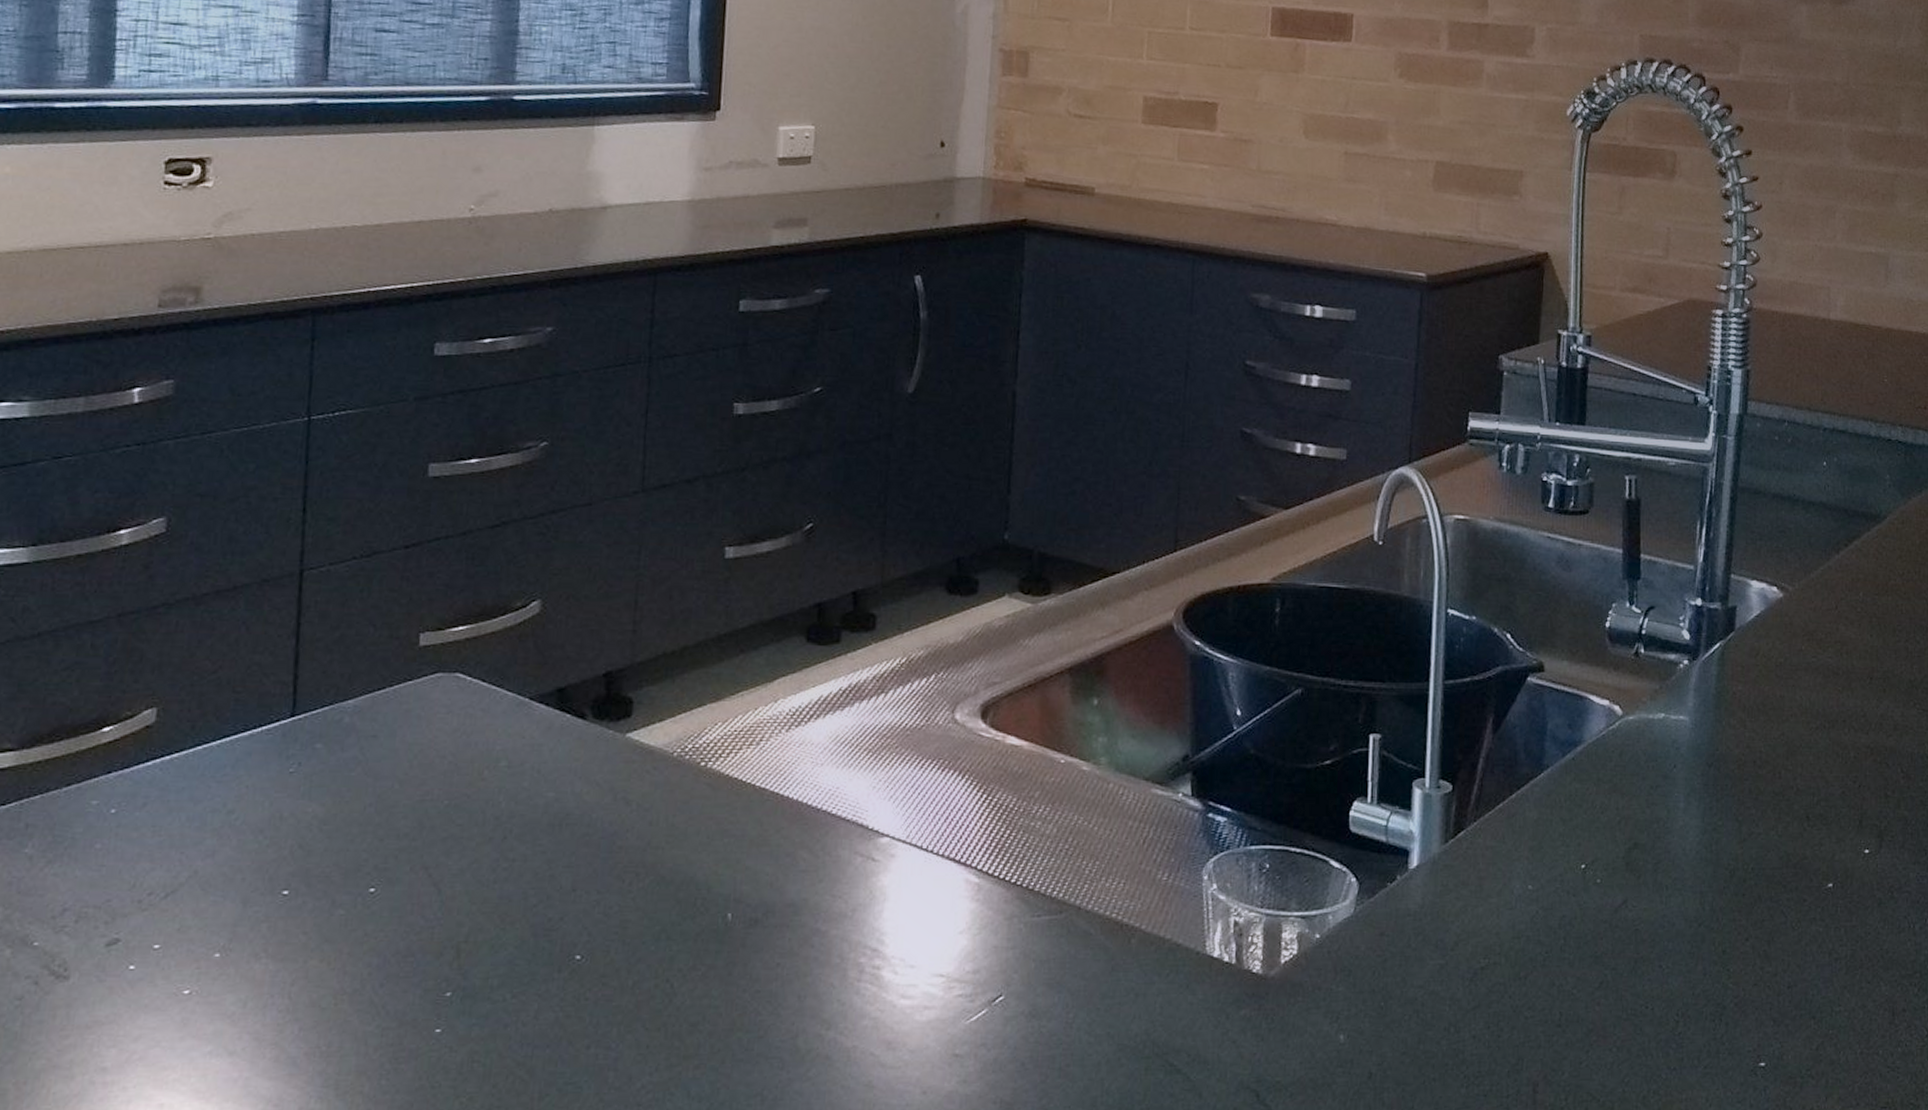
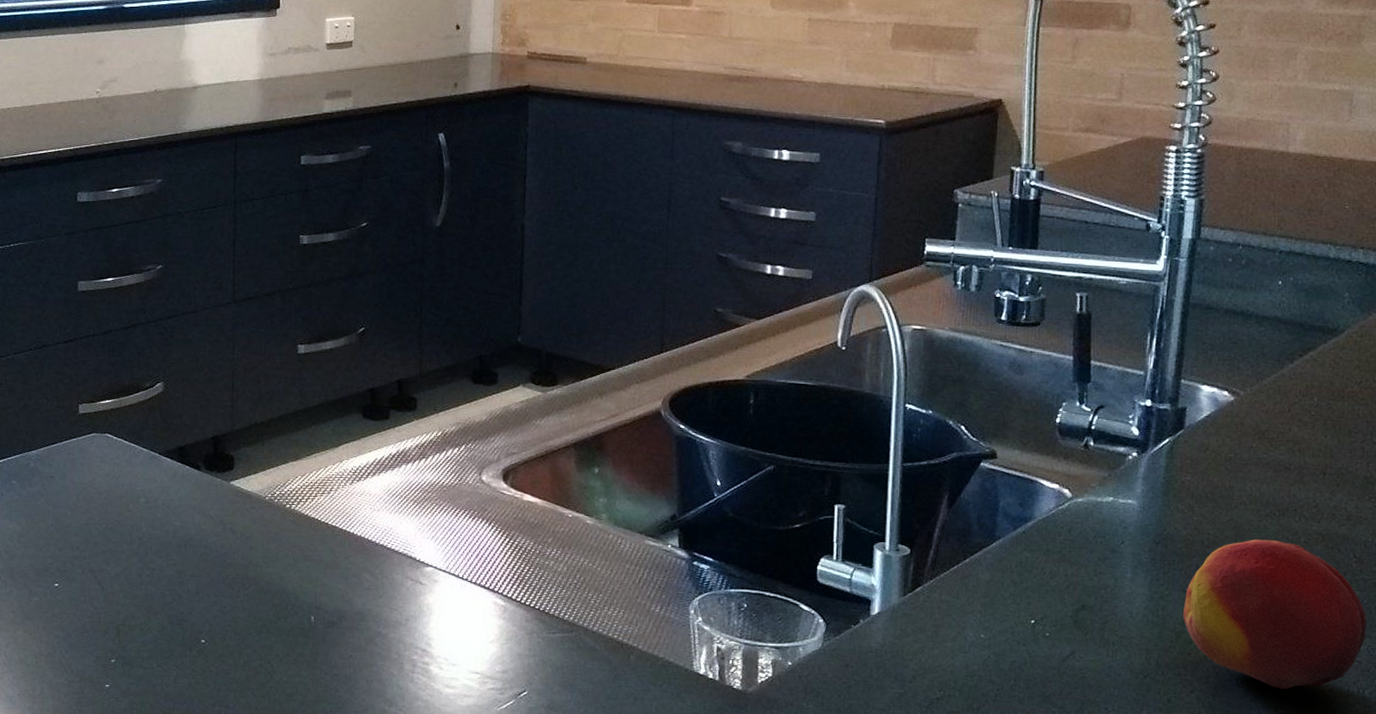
fruit: none [1737,756,1916,930] -> present [1183,539,1367,690]

